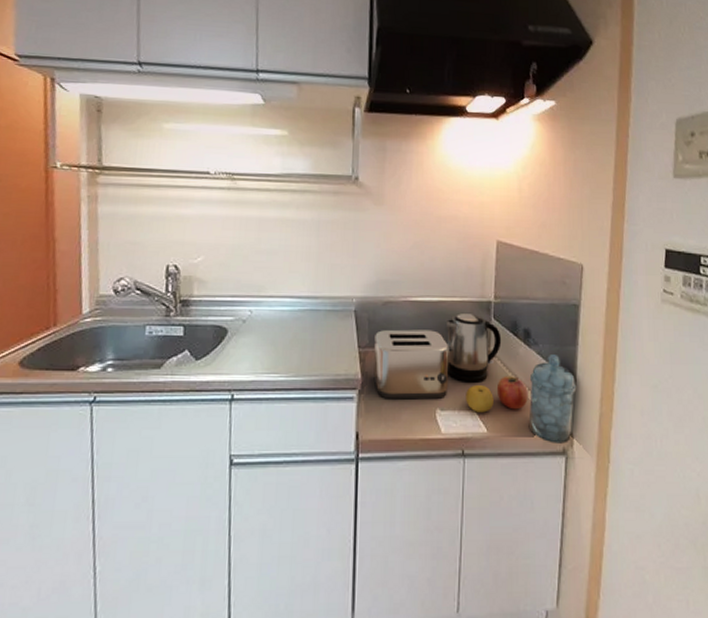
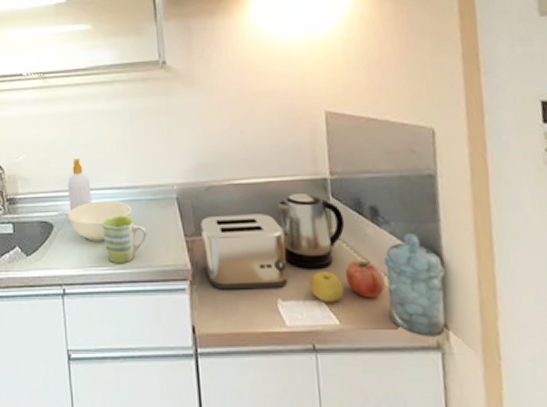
bowl: none [244,308,309,349] -> present [68,200,131,241]
soap bottle: none [246,265,271,318] -> present [67,159,92,212]
mug: none [277,323,323,372] -> present [101,215,147,264]

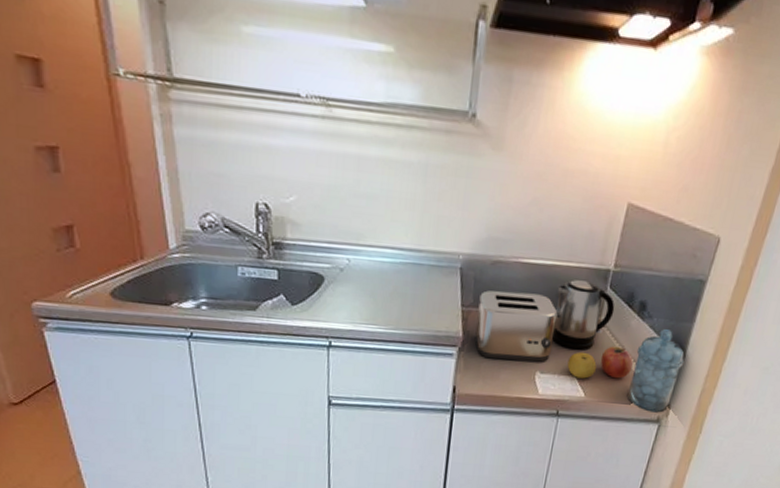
soap bottle: present [67,159,92,212] -> none [343,210,371,266]
bowl: present [68,200,131,241] -> none [341,258,411,301]
mug: present [101,215,147,264] -> none [377,276,425,325]

